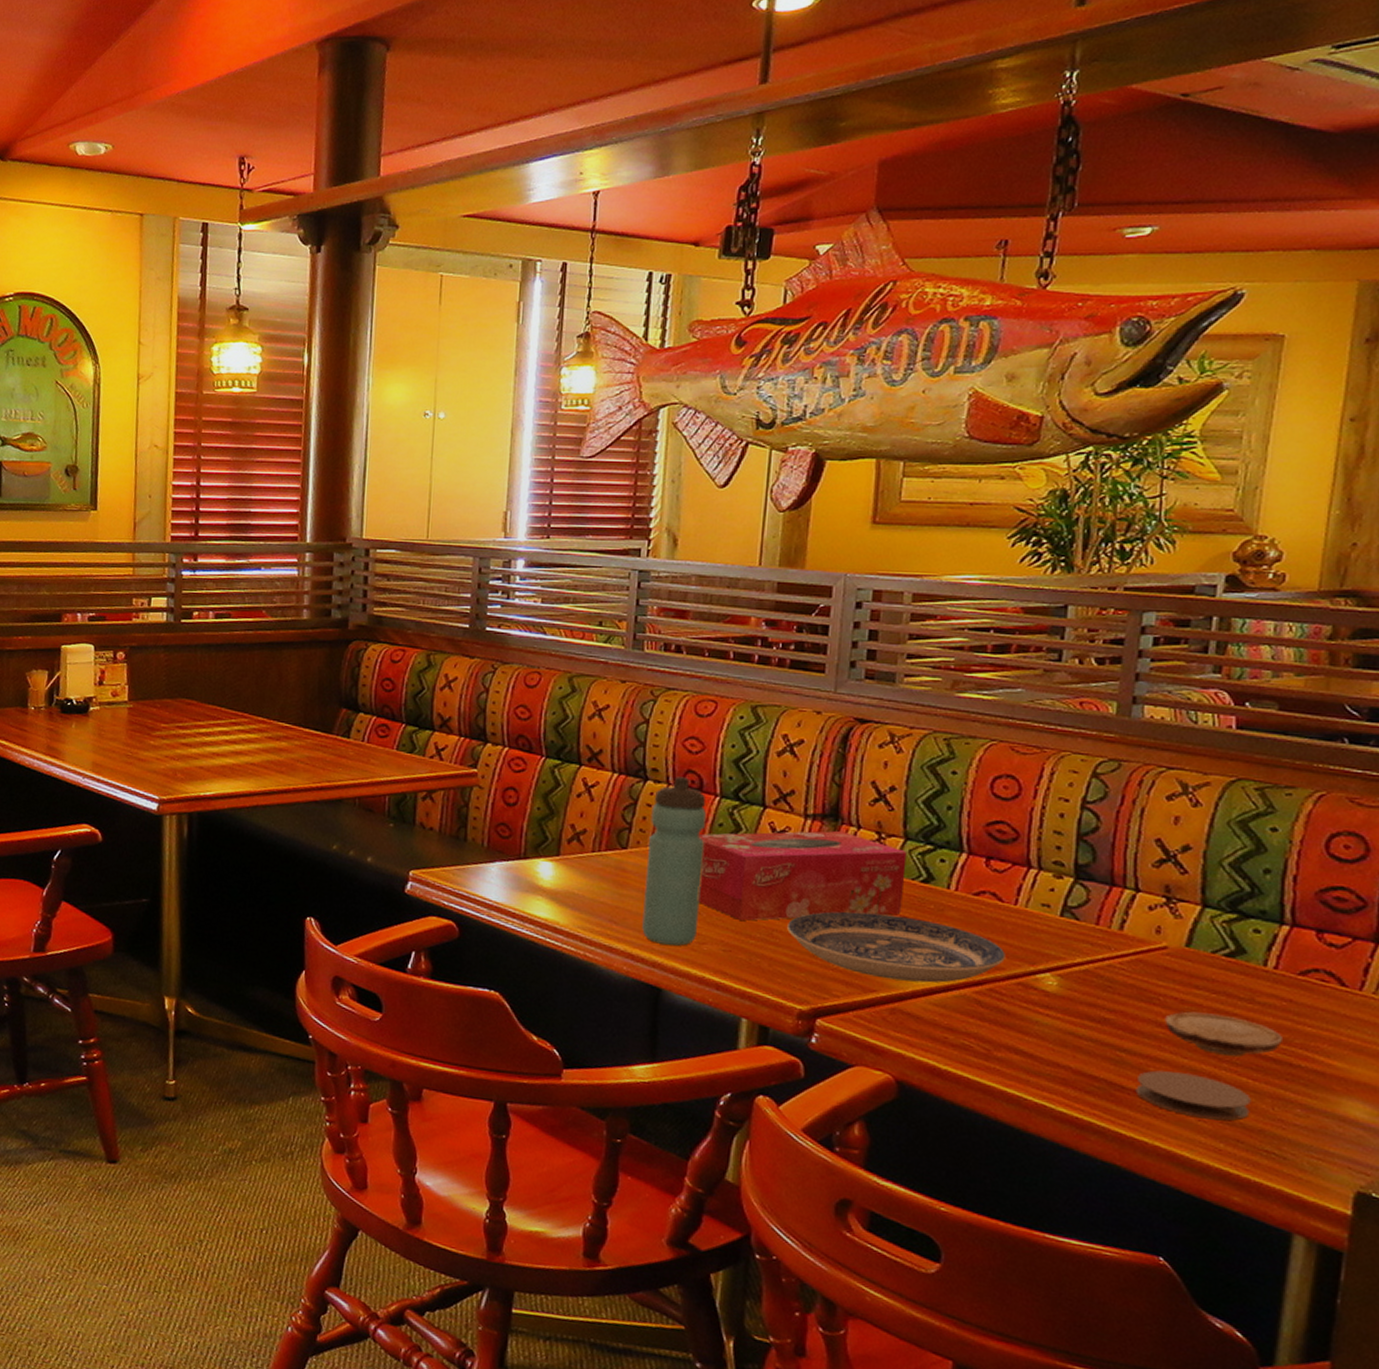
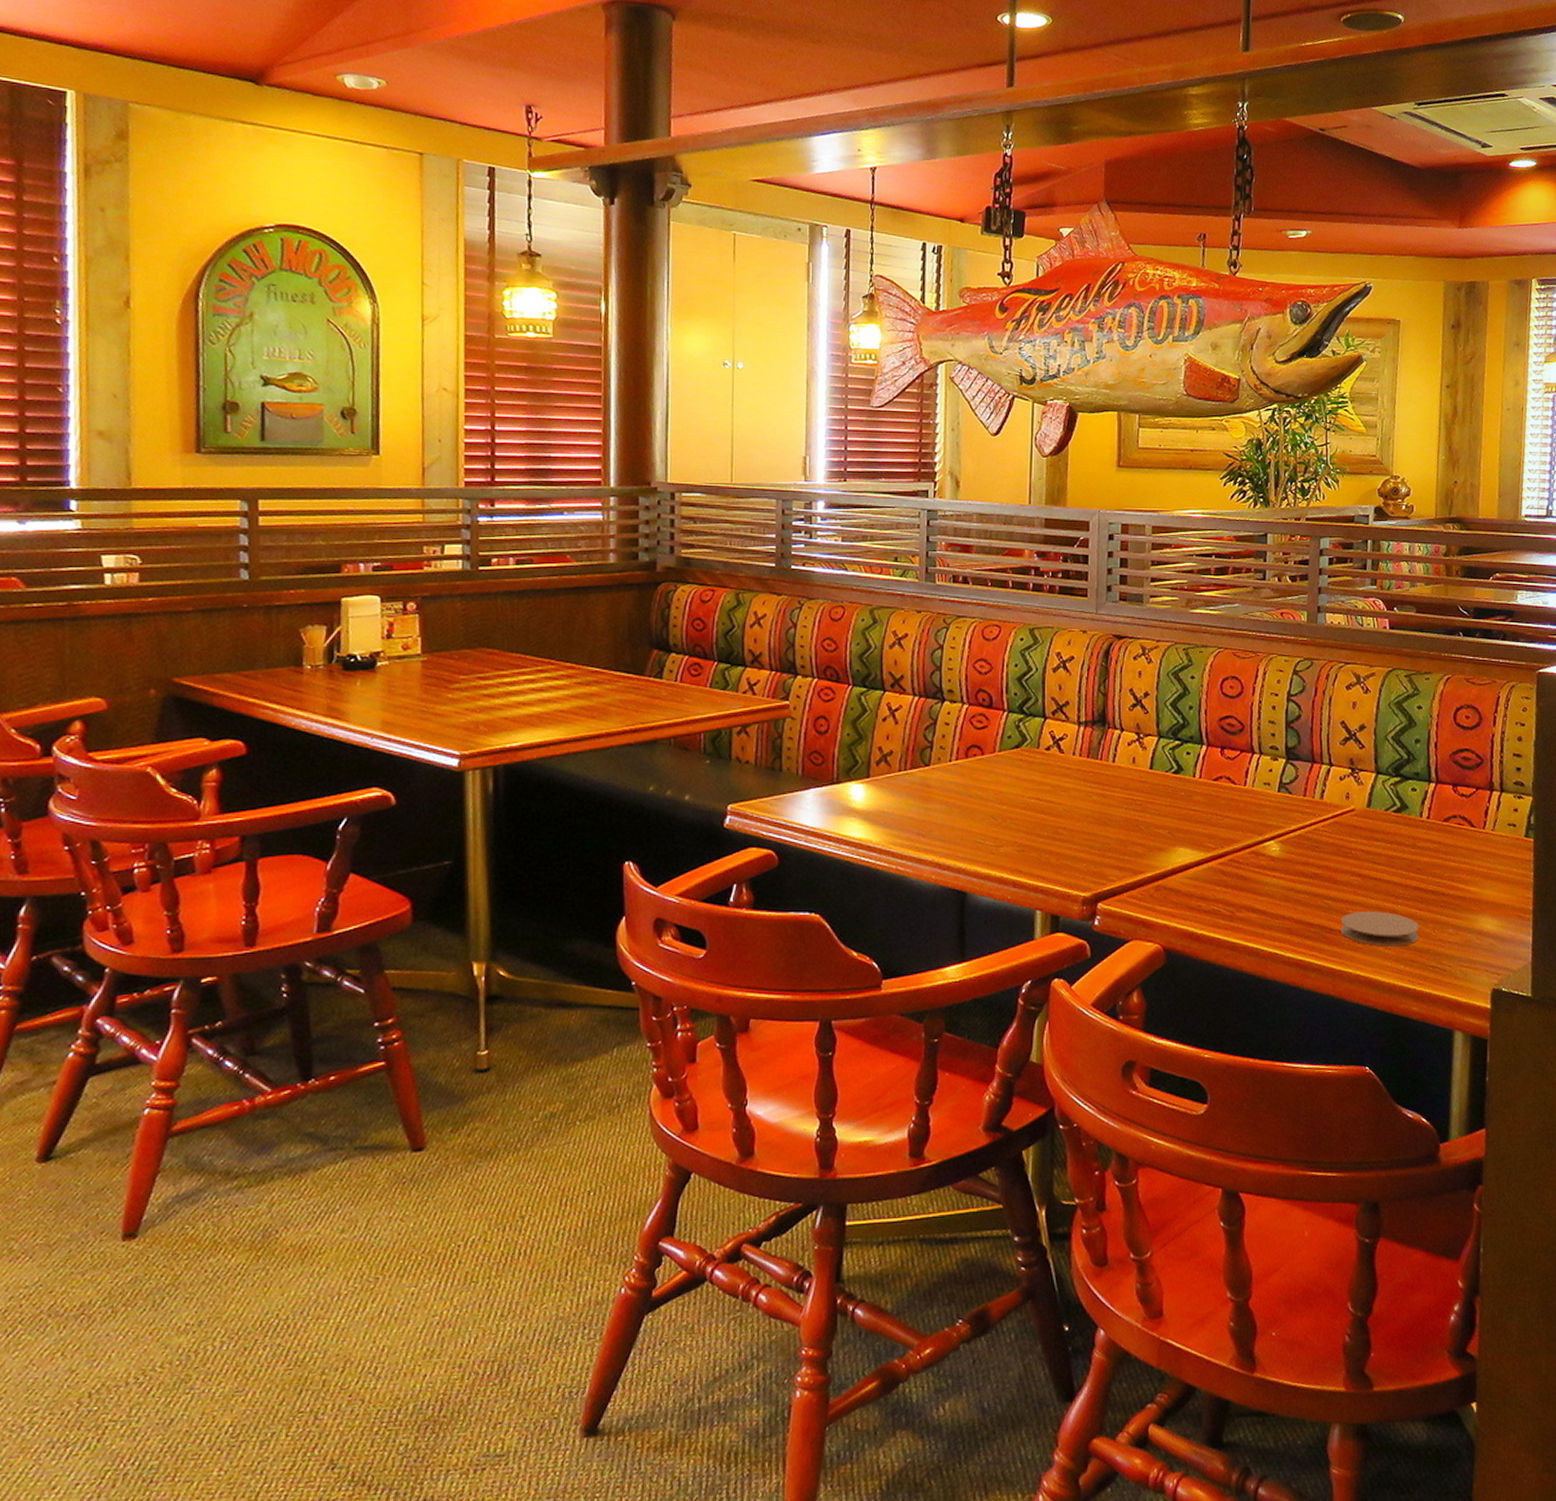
water bottle: present [642,776,707,946] -> none [947,696,997,851]
tissue box: present [698,830,907,921] -> none [991,734,1161,823]
plate: present [787,911,1005,983] -> none [1070,804,1240,861]
wood slice: present [1165,1011,1282,1057] -> none [1357,860,1436,893]

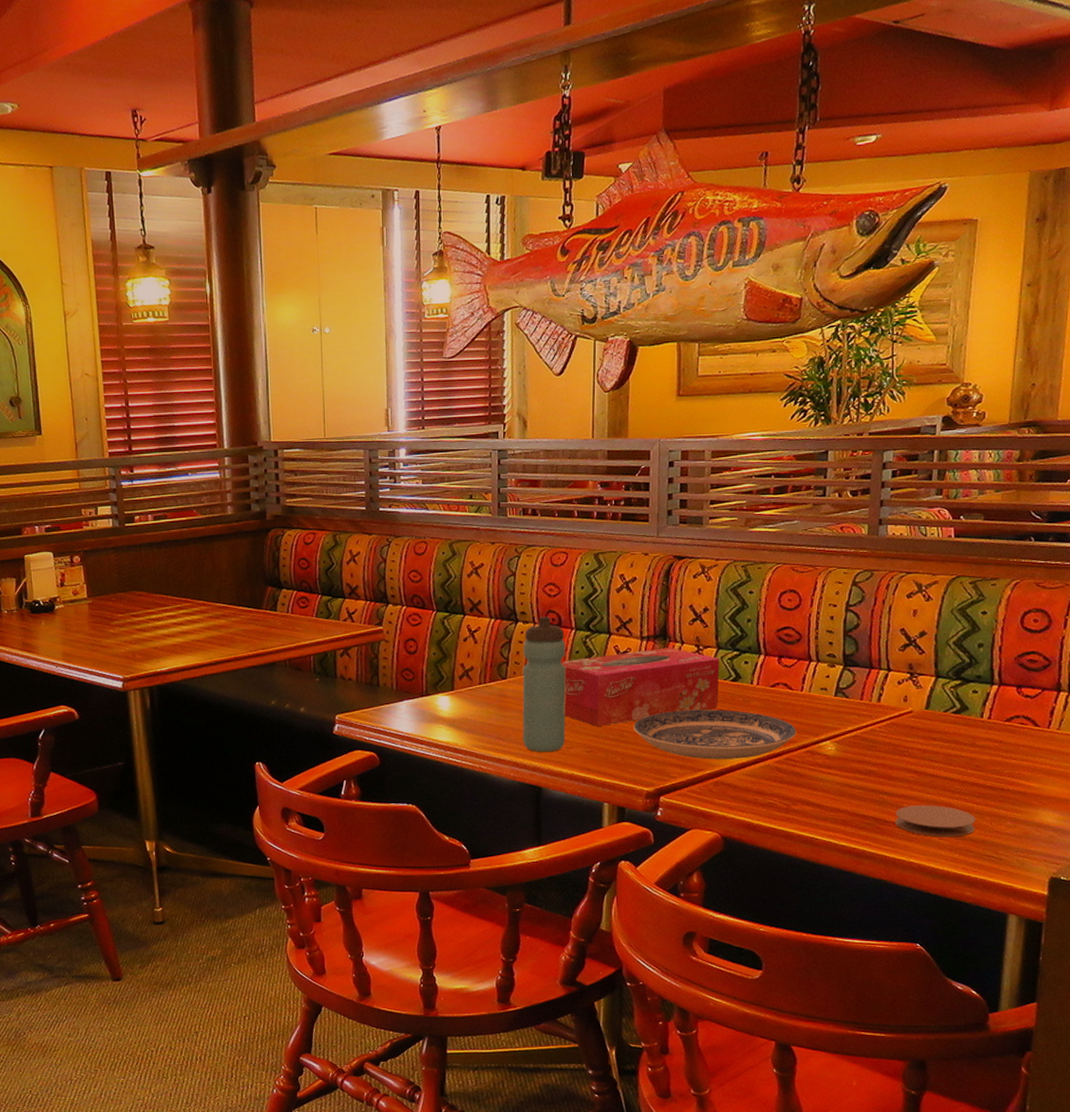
water bottle: none [947,696,997,851] -> present [522,616,567,752]
tissue box: none [991,734,1161,823] -> present [560,647,719,727]
plate: none [1070,804,1240,861] -> present [634,709,796,760]

